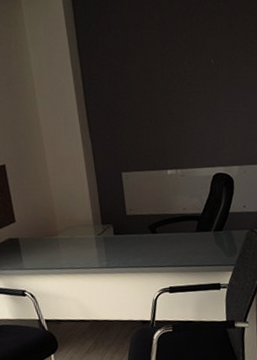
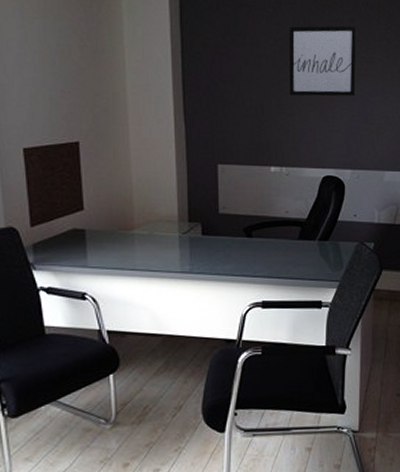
wall art: none [174,32,238,105] -> present [289,25,357,97]

